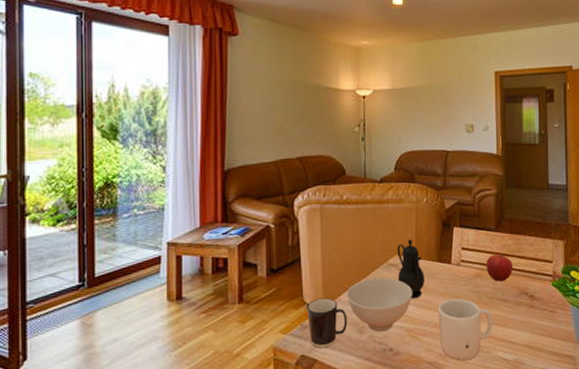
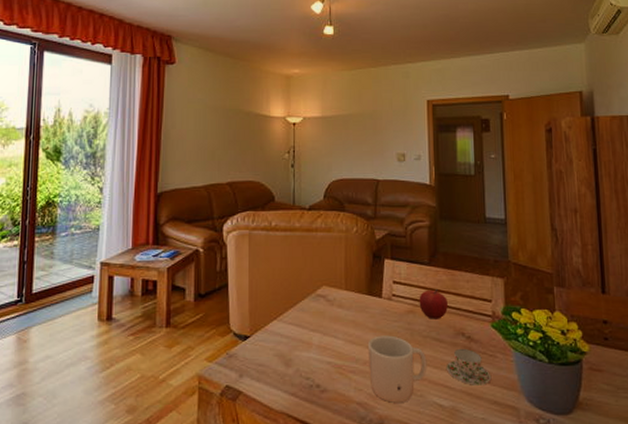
mug: present [307,297,348,348] -> none [233,326,274,379]
bowl: present [346,277,413,332] -> none [272,309,342,366]
coffeepot: present [397,239,424,298] -> none [325,270,354,332]
teacup: none [511,306,551,339] -> present [447,348,492,385]

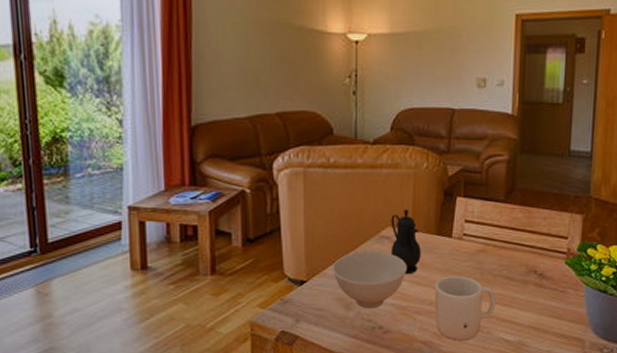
bowl: none [272,309,342,366] -> present [331,251,408,309]
coffeepot: none [325,270,354,332] -> present [390,209,421,274]
fruit: present [419,289,448,319] -> none [491,227,522,258]
teacup: present [447,348,492,385] -> none [516,285,561,321]

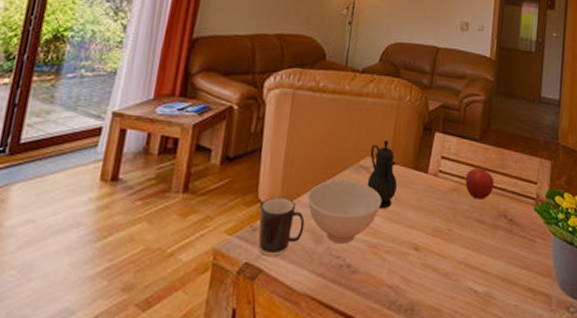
mug: none [288,271,333,324] -> present [258,196,305,256]
mug: present [434,275,496,340] -> none [404,214,467,287]
fruit: none [491,227,522,258] -> present [465,167,494,200]

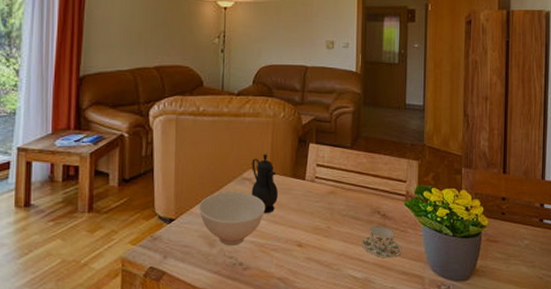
mug: present [258,196,305,256] -> none [158,209,199,260]
fruit: present [465,167,494,200] -> none [340,171,366,199]
teacup: none [485,231,529,271] -> present [362,225,402,258]

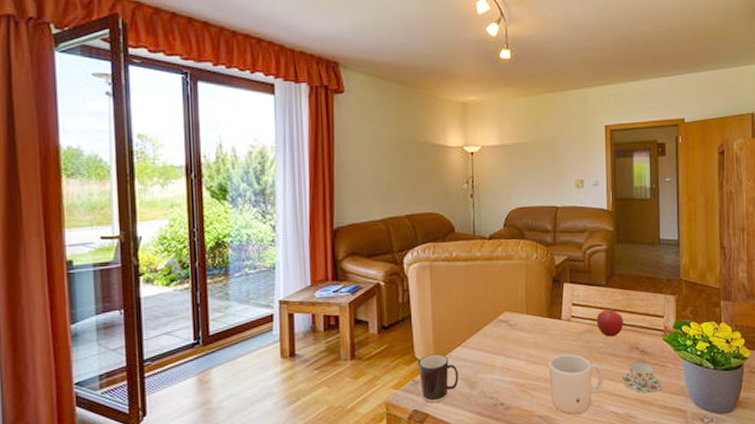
mug: none [158,209,199,260] -> present [418,353,459,403]
bowl: present [198,191,266,246] -> none [456,333,524,387]
coffeepot: present [251,154,278,213] -> none [507,296,535,354]
mug: none [289,215,345,277] -> present [548,353,604,414]
fruit: none [340,171,366,199] -> present [596,309,623,337]

